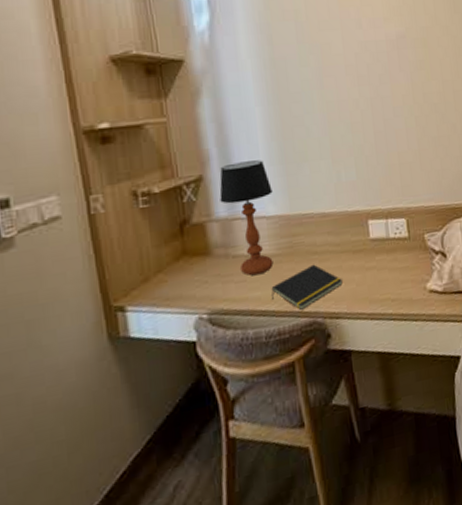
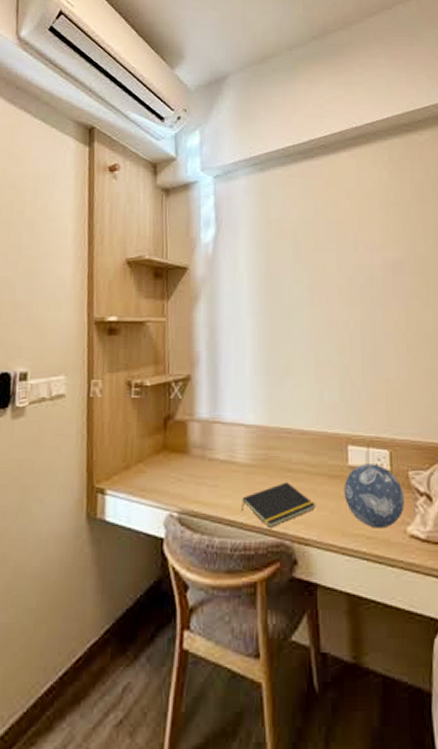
table lamp: present [219,160,274,276] -> none [204,367,254,483]
decorative ball: none [367,233,423,291] -> present [344,464,404,529]

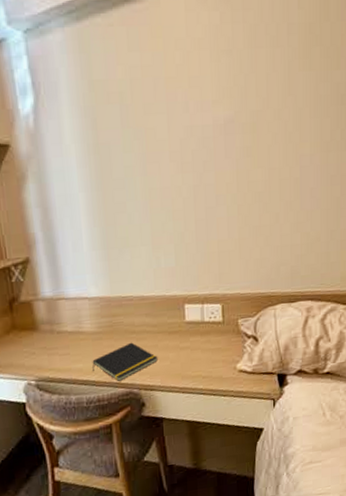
decorative ball: present [344,464,404,529] -> none [182,317,234,369]

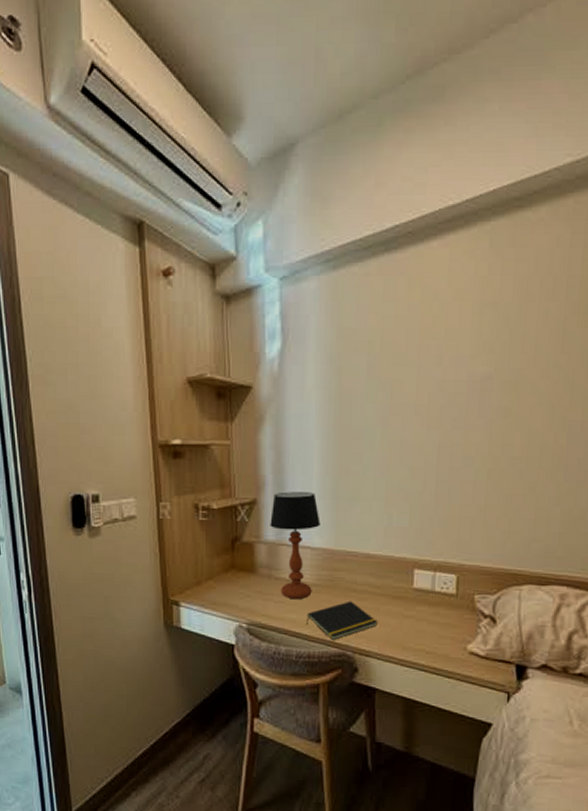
table lamp: none [45,245,95,350] -> present [270,492,321,600]

